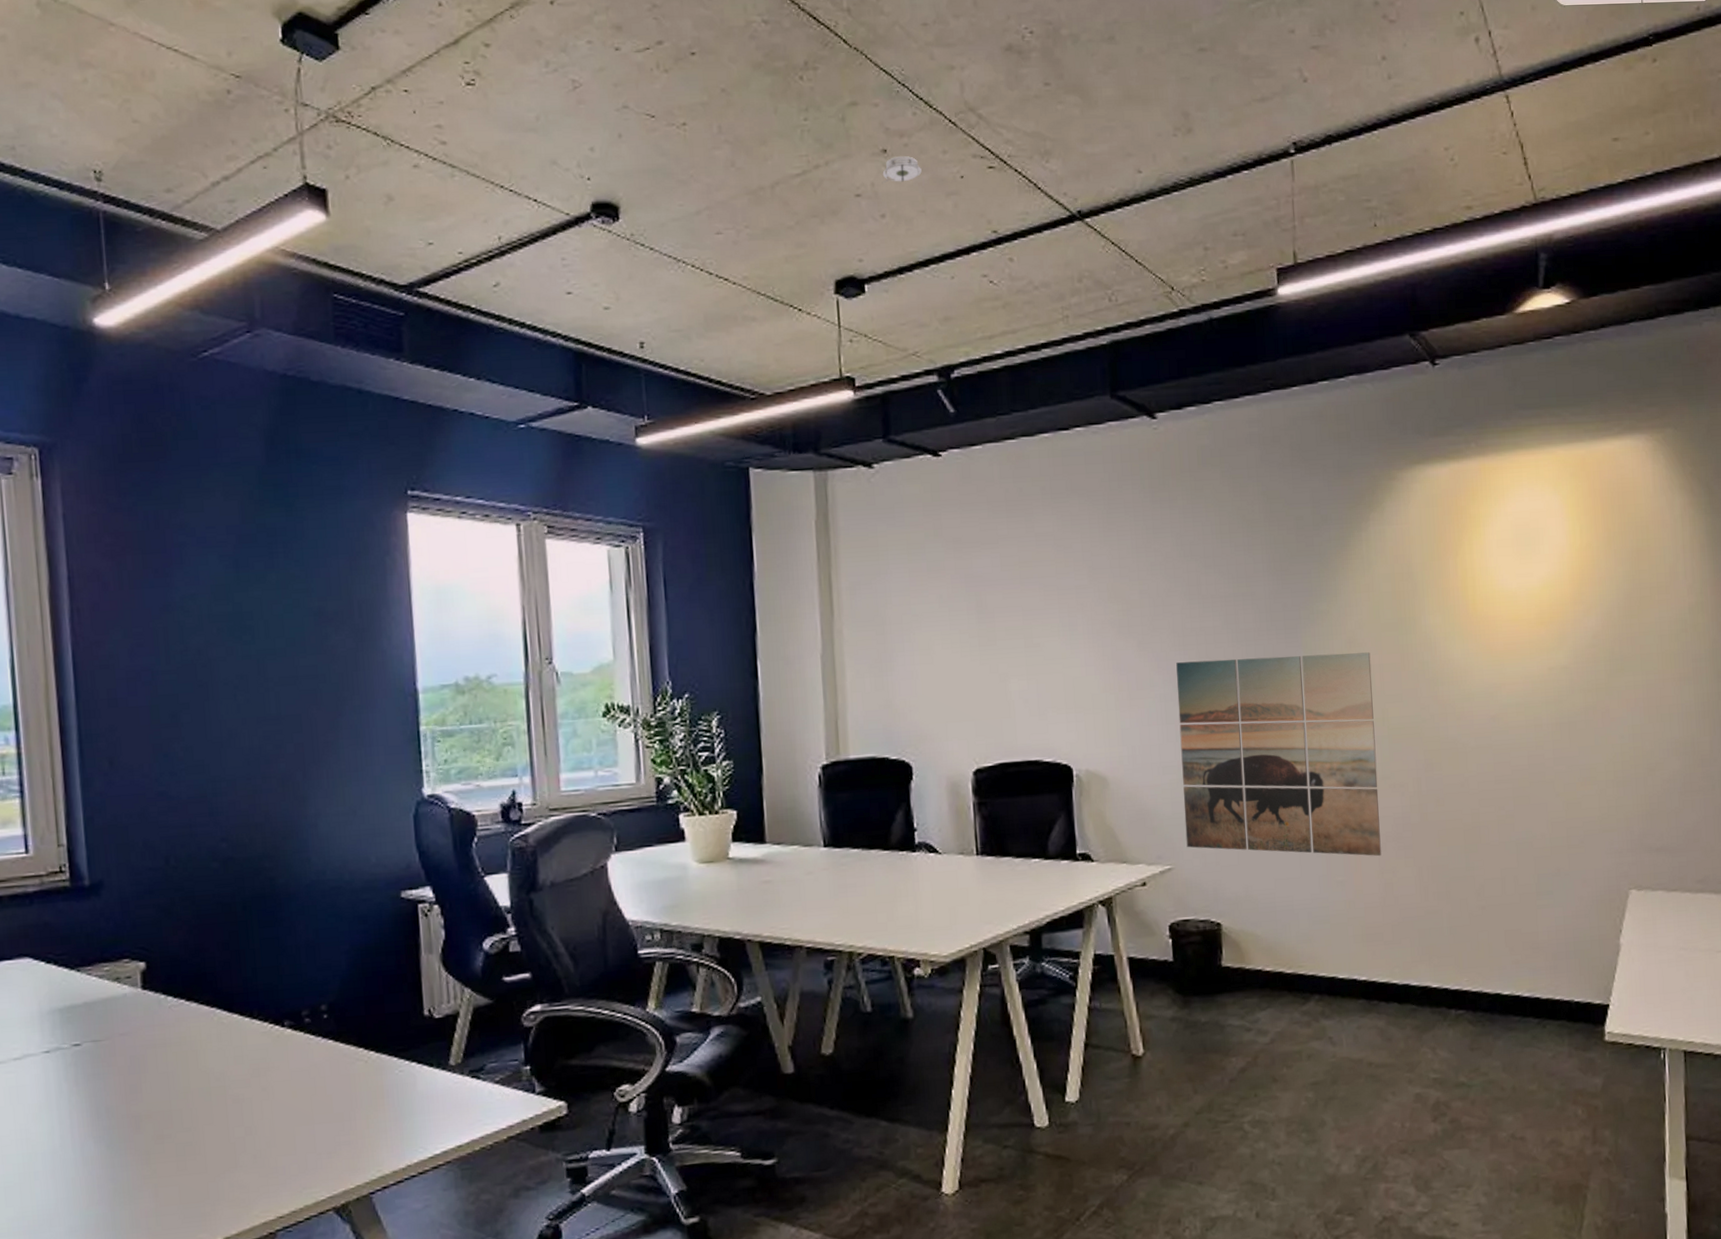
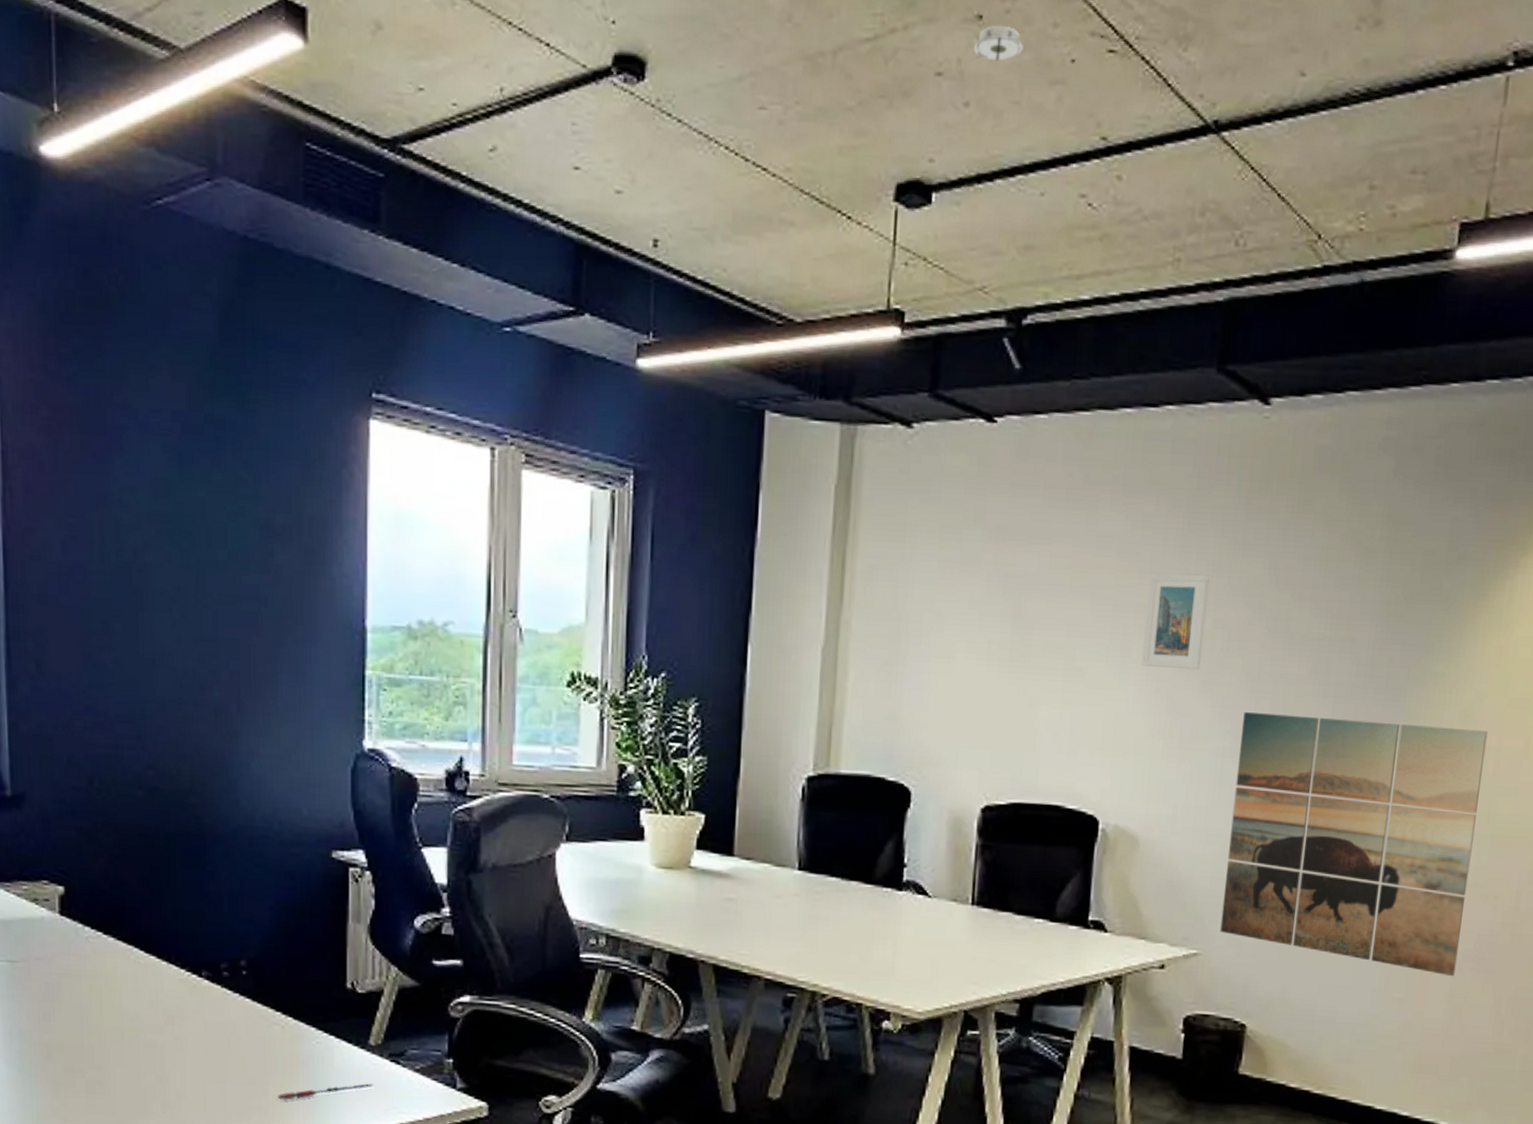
pen: none [366,1102,456,1132] -> present [278,1083,373,1100]
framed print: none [1083,556,1135,636] -> present [1141,573,1210,669]

